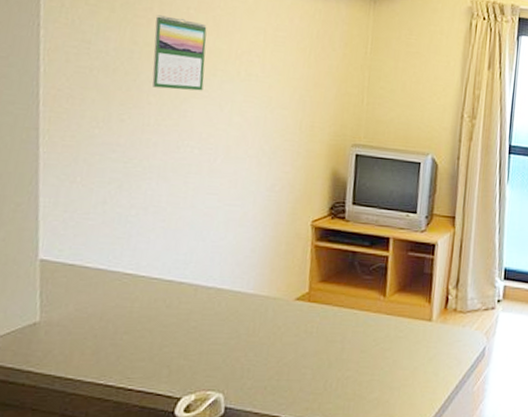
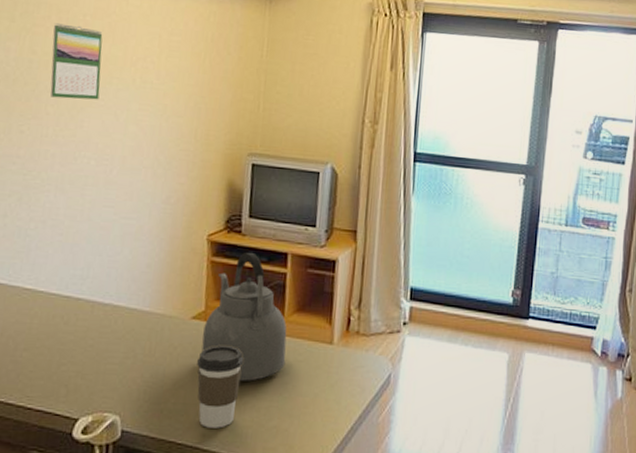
coffee cup: none [301,325,347,402] -> present [197,346,244,428]
kettle: none [305,237,389,357] -> present [201,252,287,381]

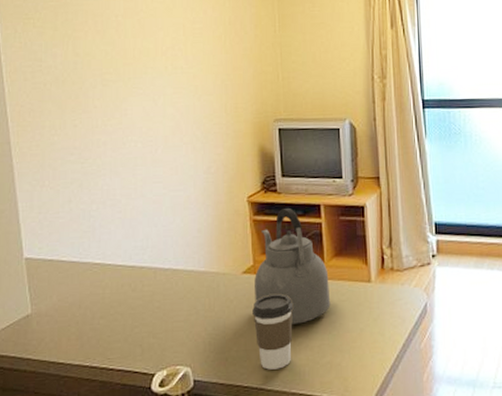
calendar: present [50,23,103,100] -> none [91,26,138,92]

